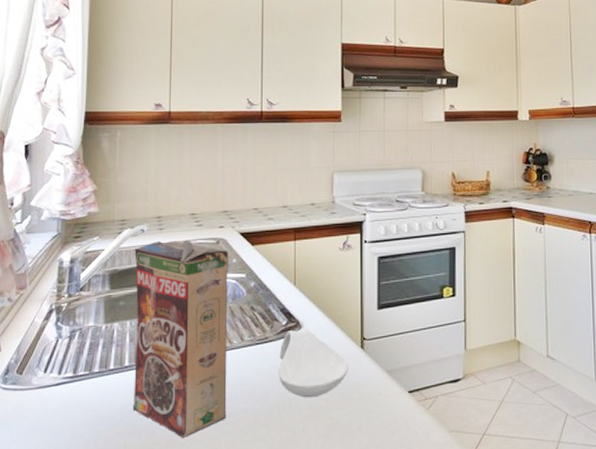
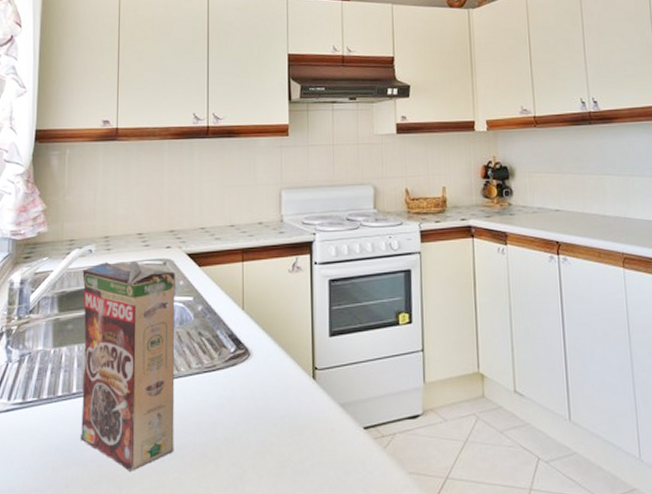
spoon rest: present [279,327,348,398] -> none [227,355,300,432]

